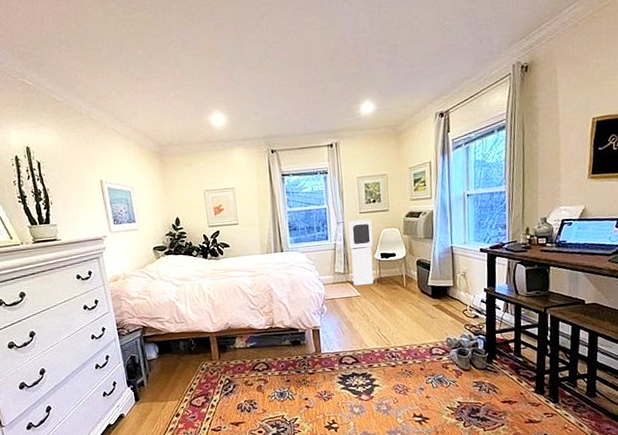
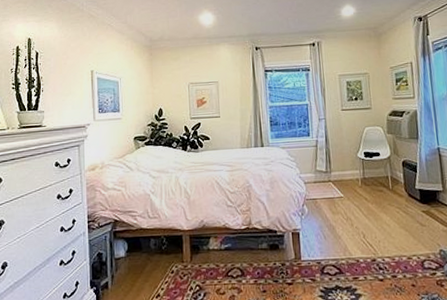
air purifier: present [348,219,374,286] -> none [330,116,358,186]

